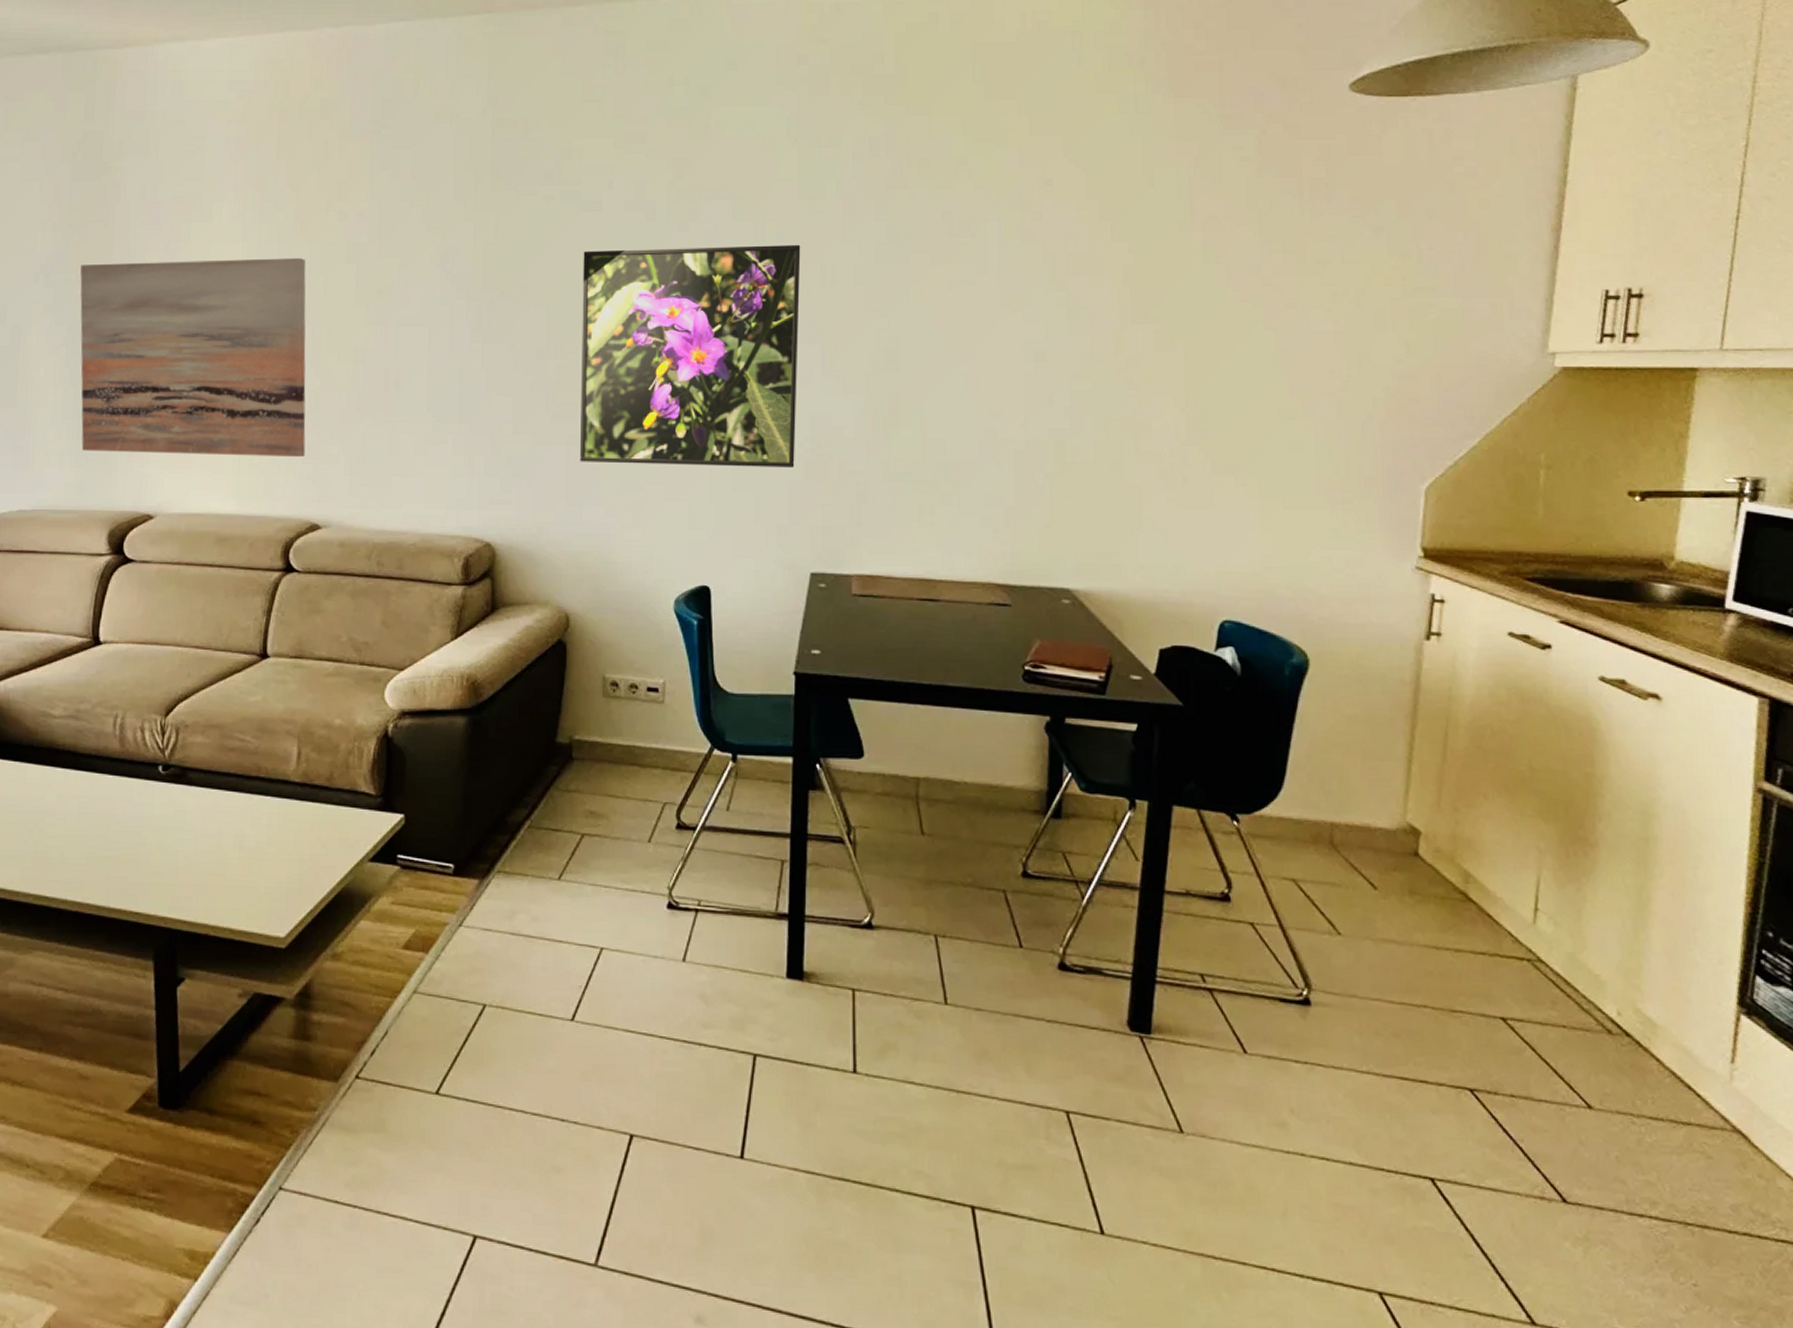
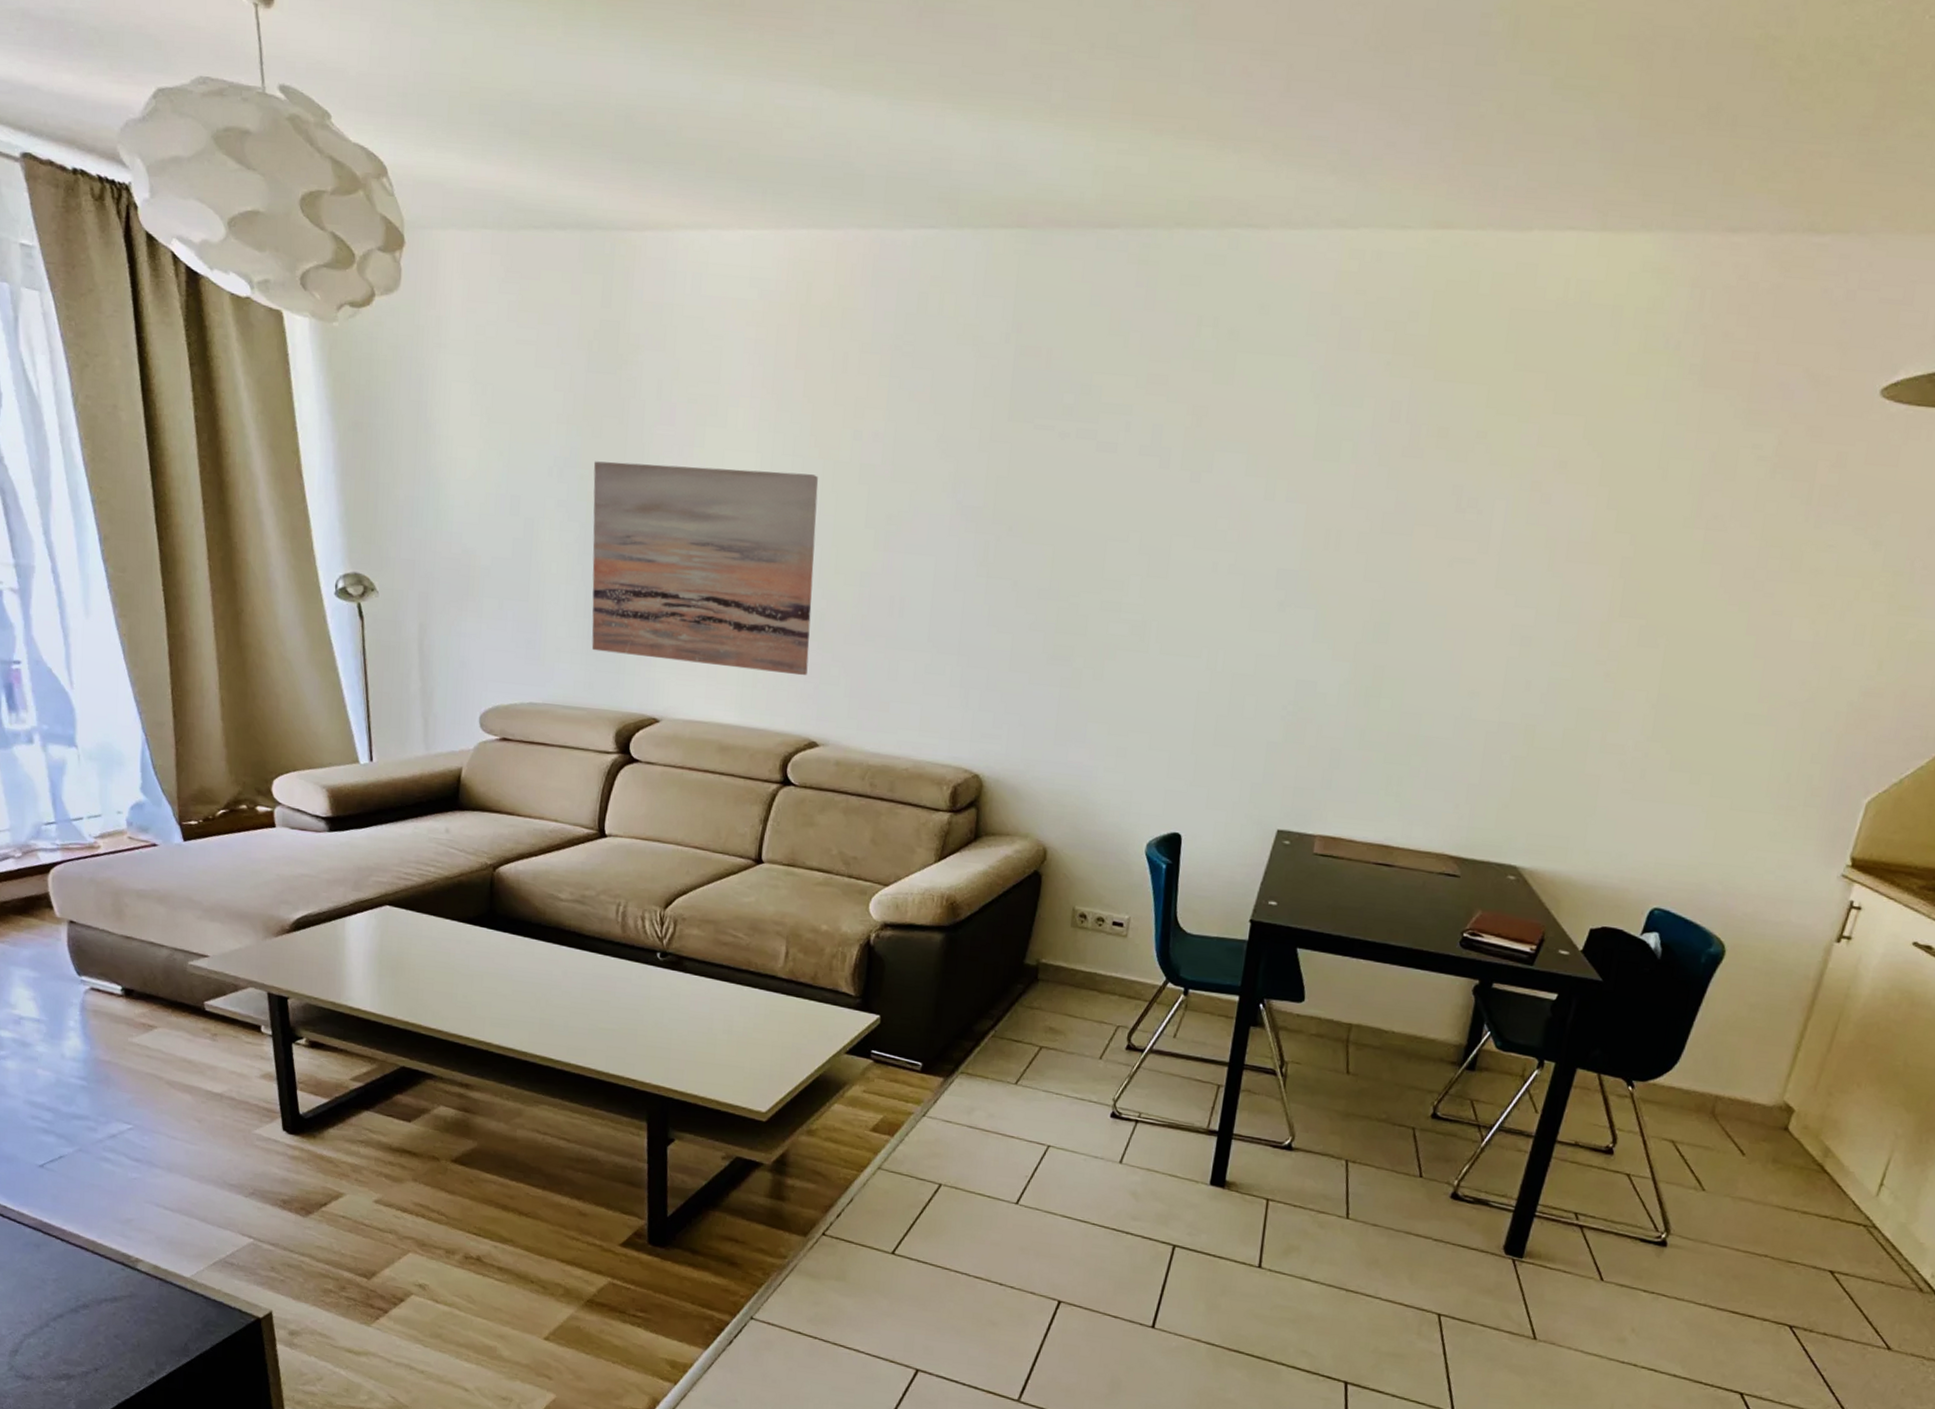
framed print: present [580,244,801,469] -> none [1071,493,1309,729]

